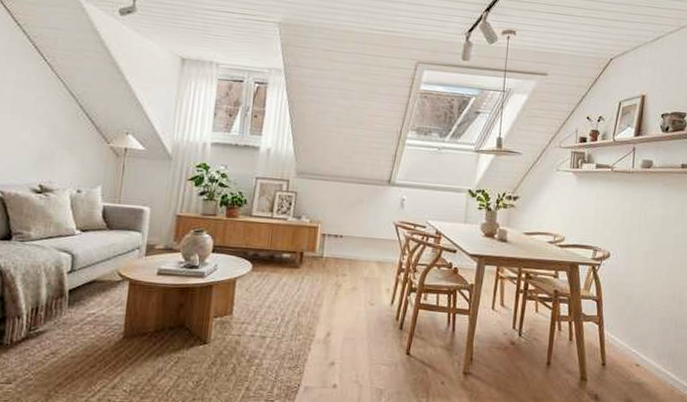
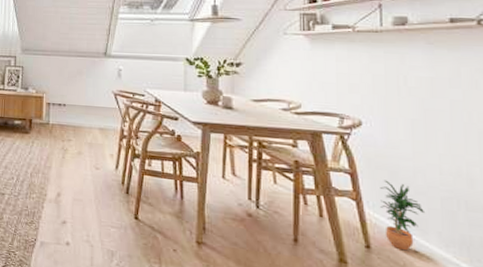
potted plant: none [616,305,648,364] -> present [380,180,426,250]

